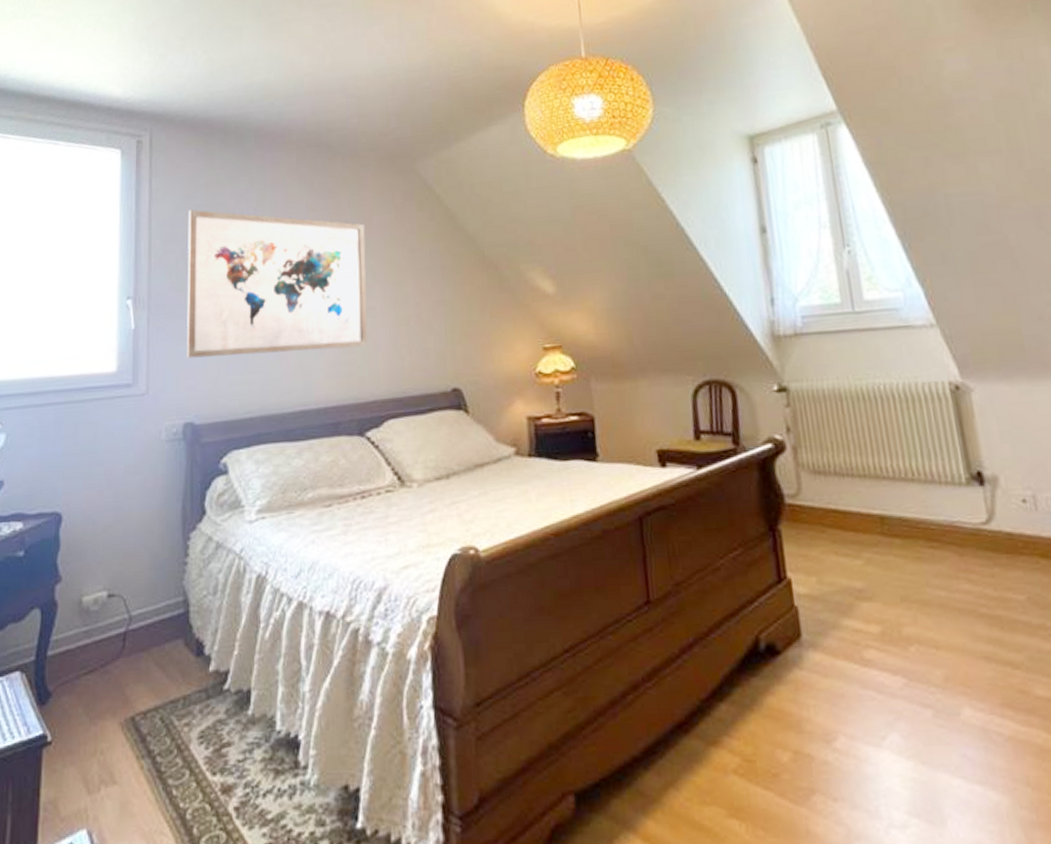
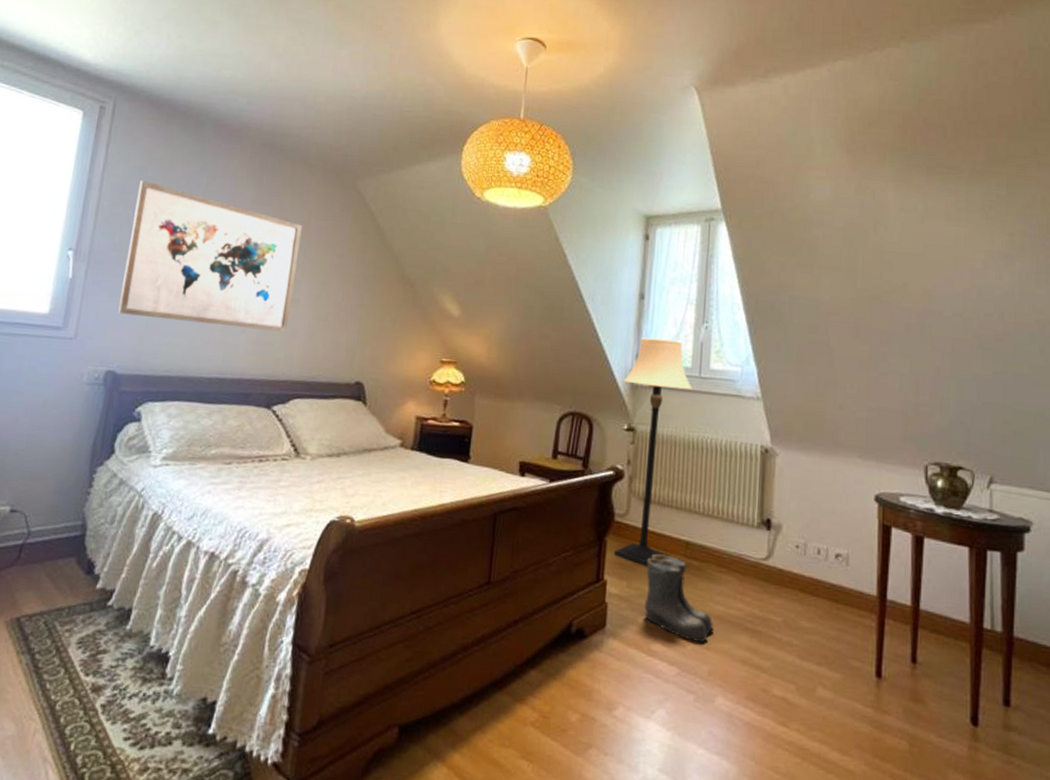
lamp: none [761,273,865,554] -> present [614,337,693,566]
boots: none [836,536,938,642] -> present [644,554,714,644]

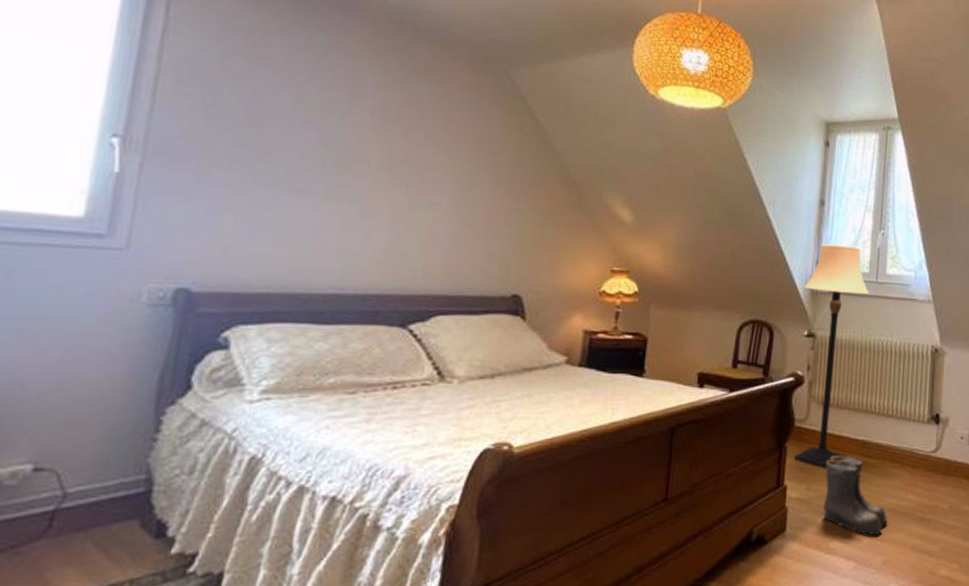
wall art: present [118,180,302,332] -> none [191,53,443,240]

